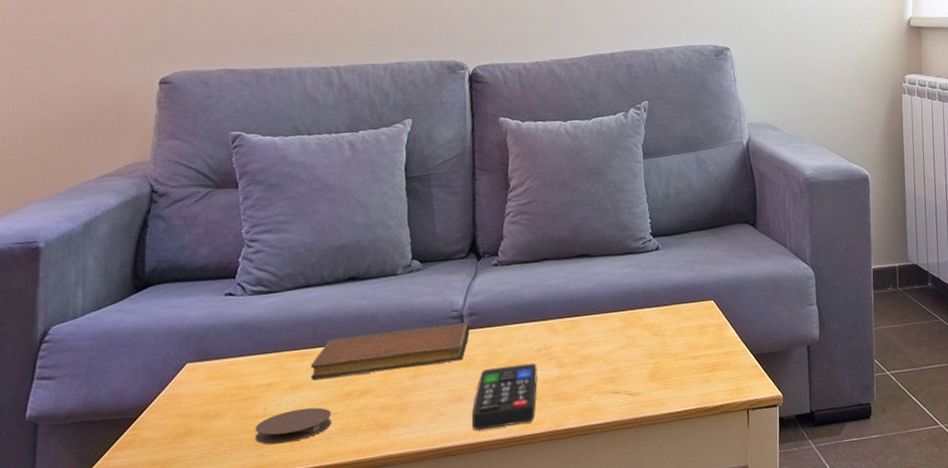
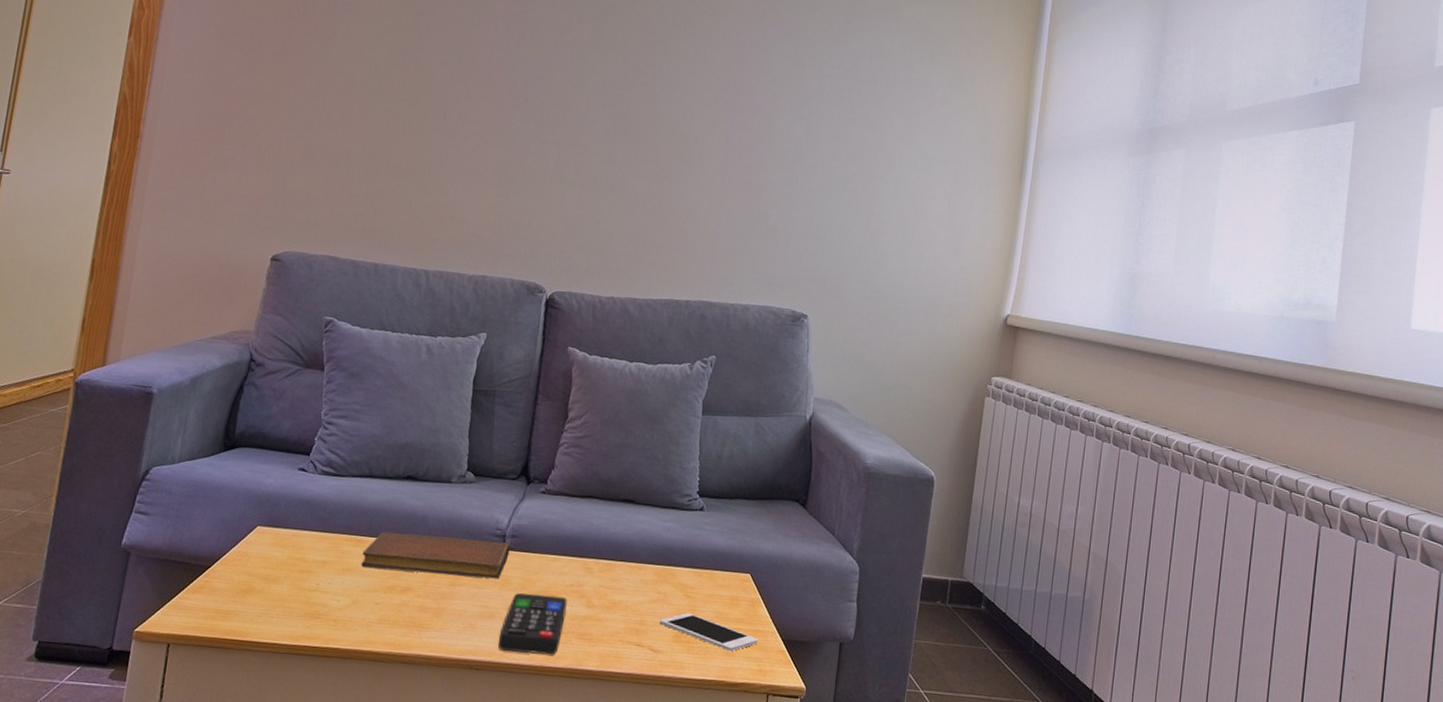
coaster: present [255,407,331,445] -> none [305,591,374,621]
cell phone: none [632,350,731,378] -> present [659,612,758,652]

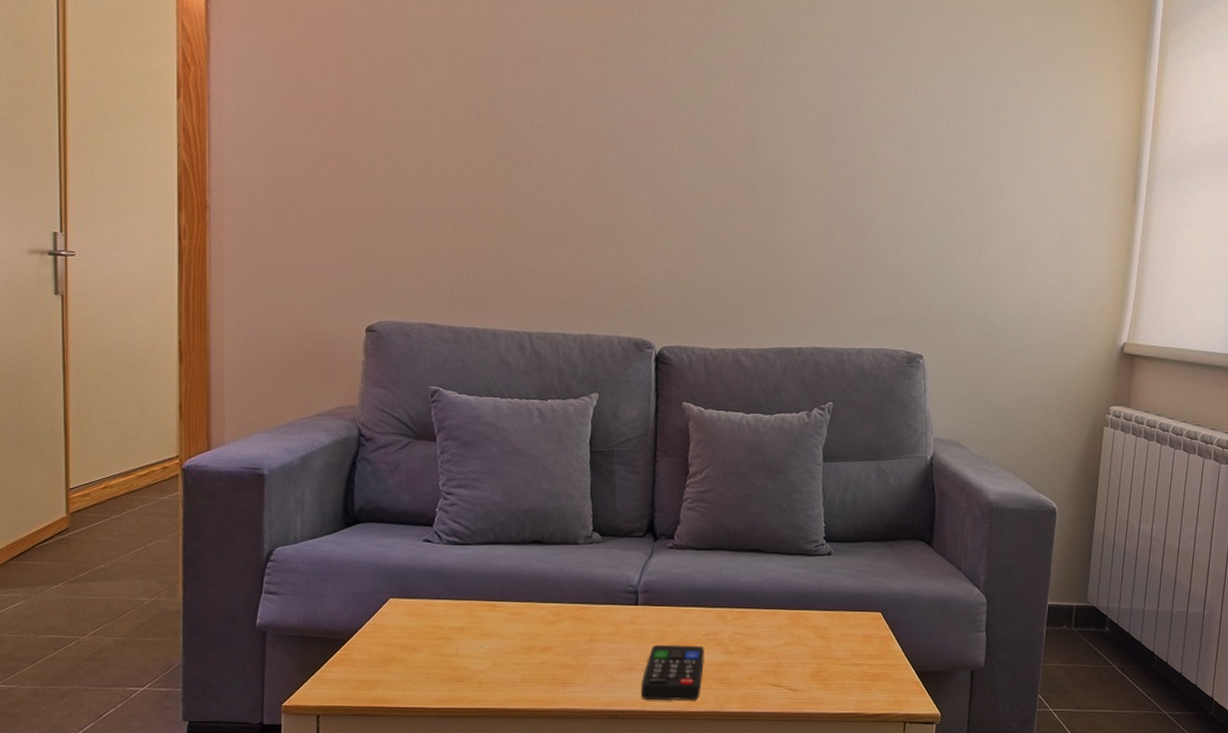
notebook: present [361,531,511,579] -> none [497,595,643,634]
cell phone: present [659,612,758,652] -> none [795,652,893,686]

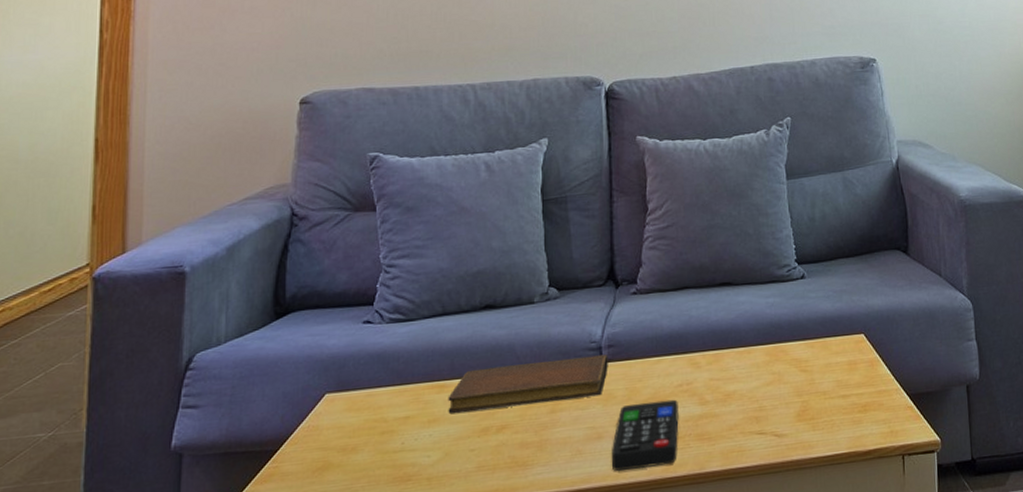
notebook: none [497,595,643,634] -> present [448,354,608,415]

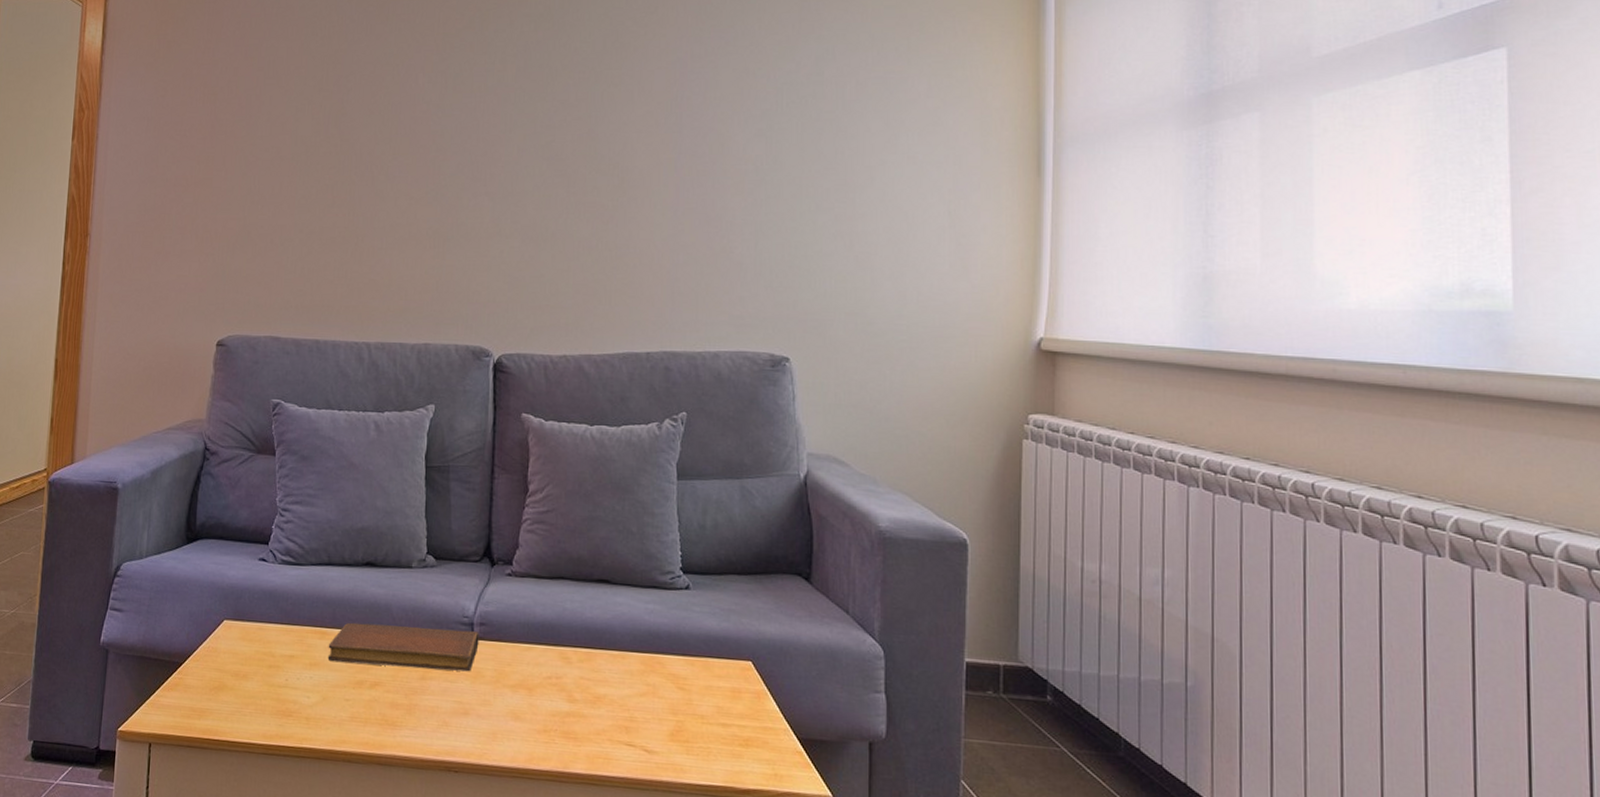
remote control: present [612,399,679,471] -> none [476,686,546,756]

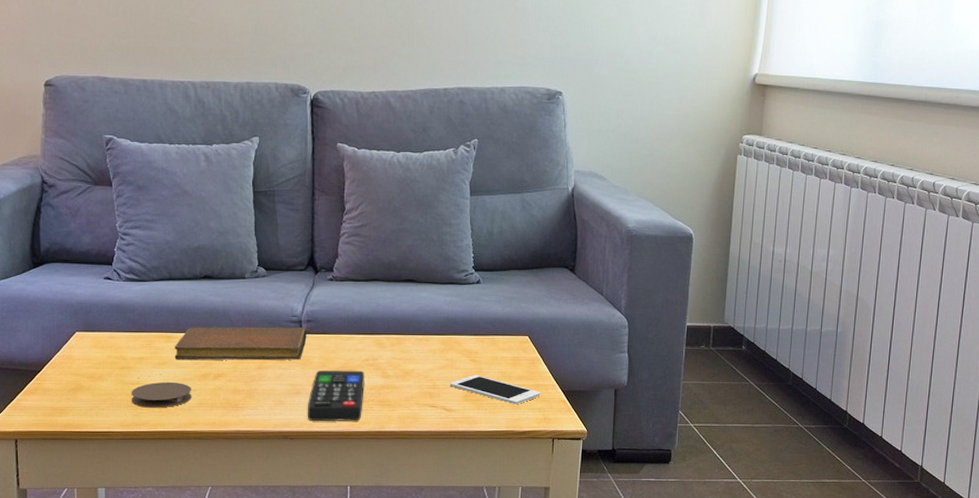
coaster: none [276,687,344,719] -> present [131,381,191,408]
remote control: none [476,686,546,756] -> present [308,370,365,421]
cell phone: none [651,707,769,753] -> present [449,374,541,405]

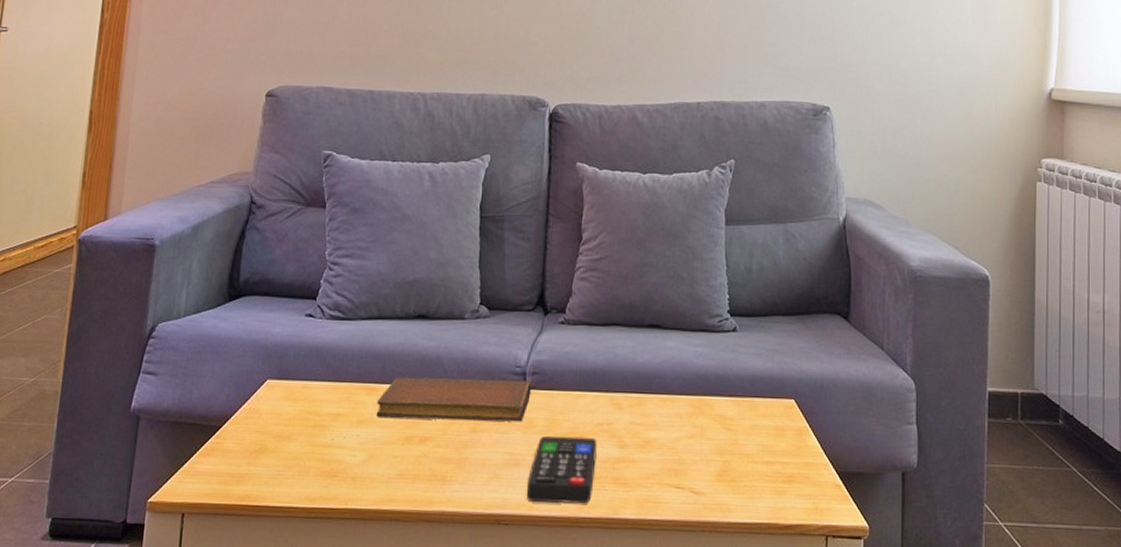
coaster: present [131,381,191,408] -> none [321,445,392,479]
cell phone: present [449,374,541,405] -> none [699,447,810,489]

